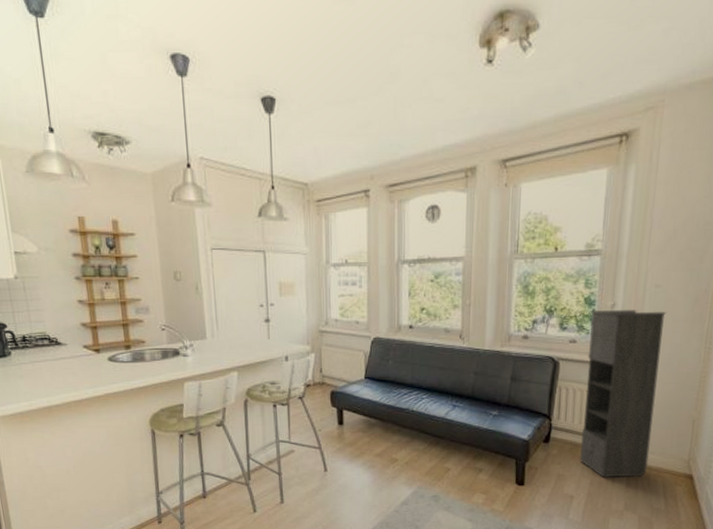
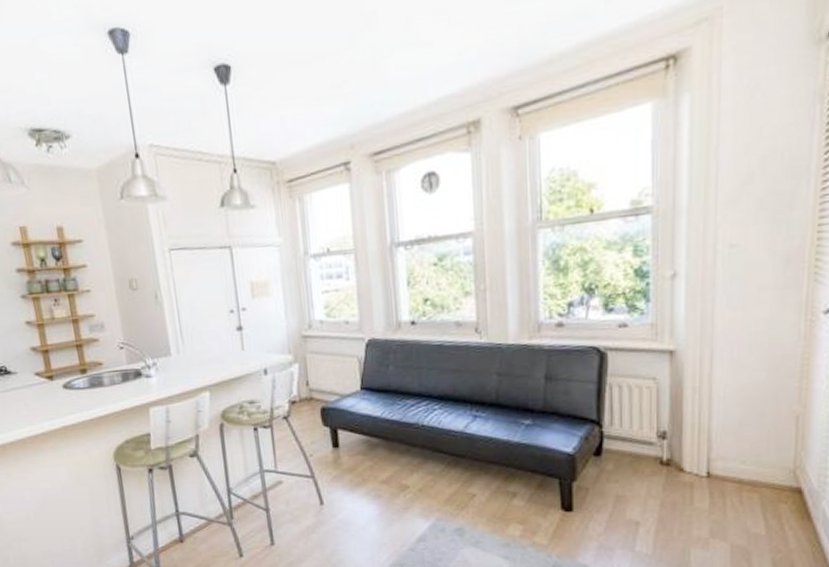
storage cabinet: present [580,310,667,478] -> none [643,278,749,497]

